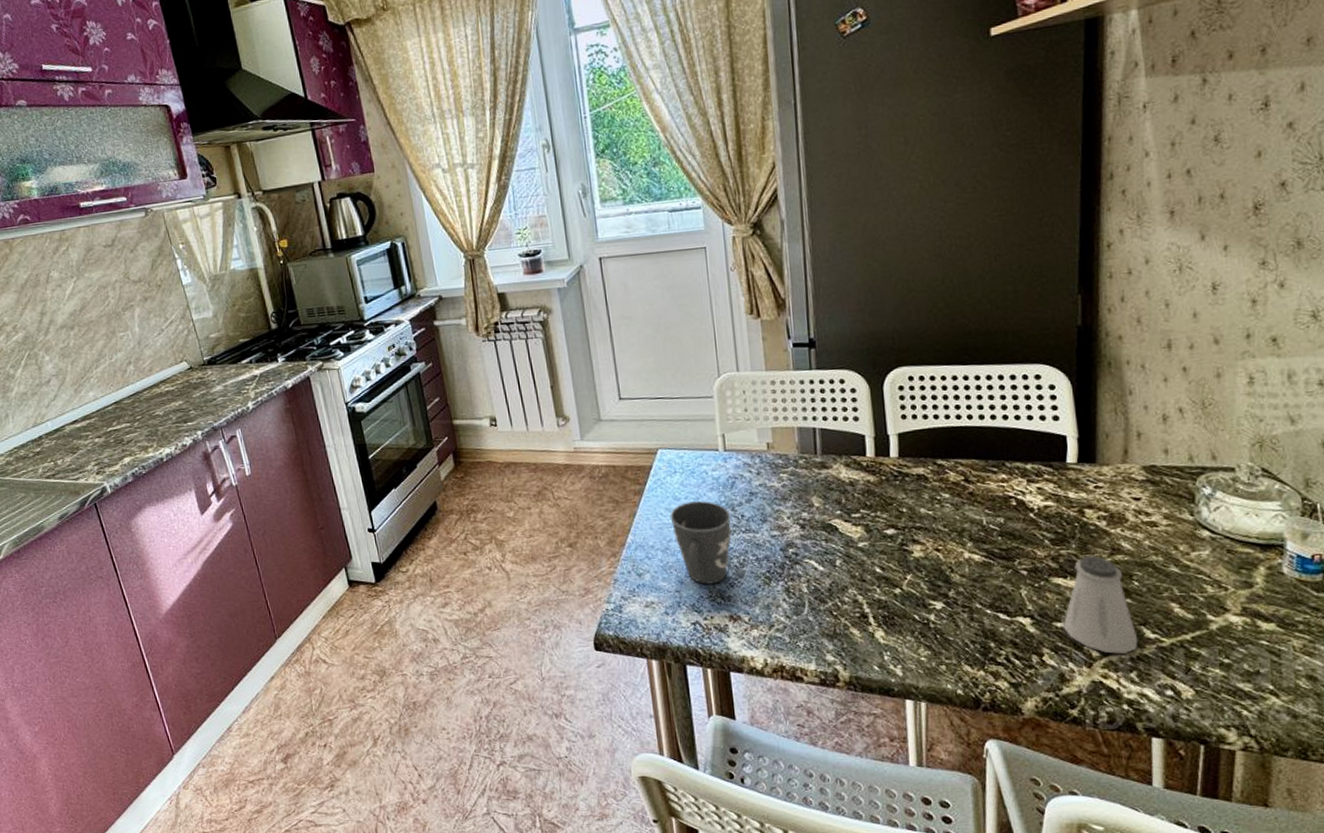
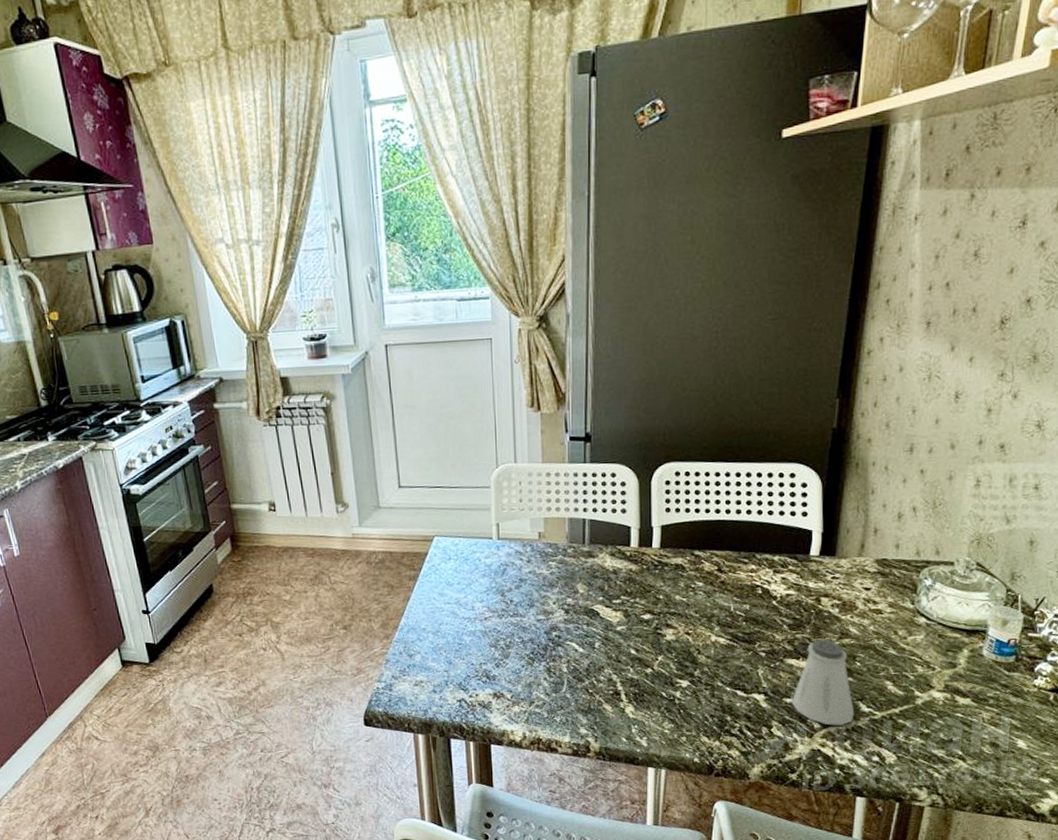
mug: present [670,501,732,584] -> none [442,586,501,665]

